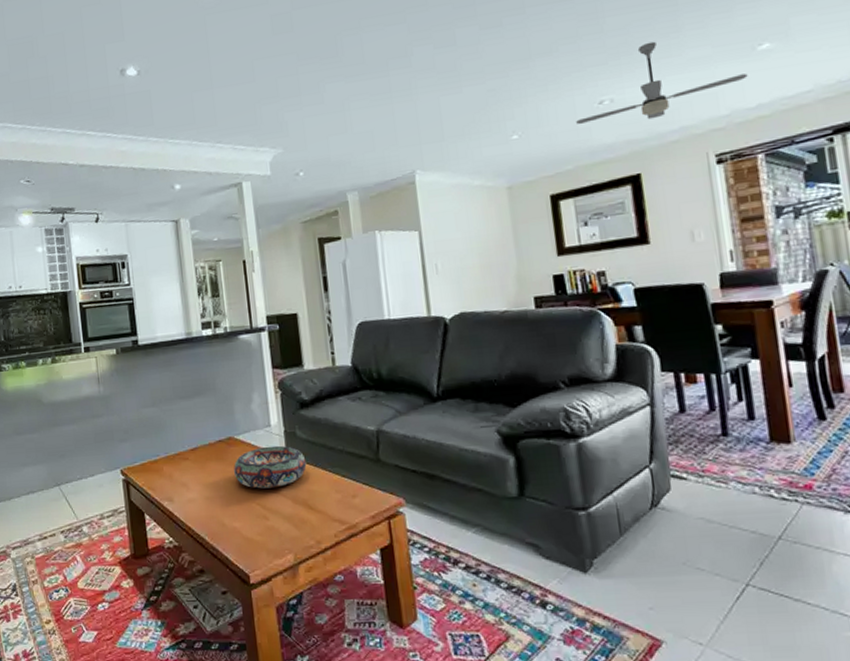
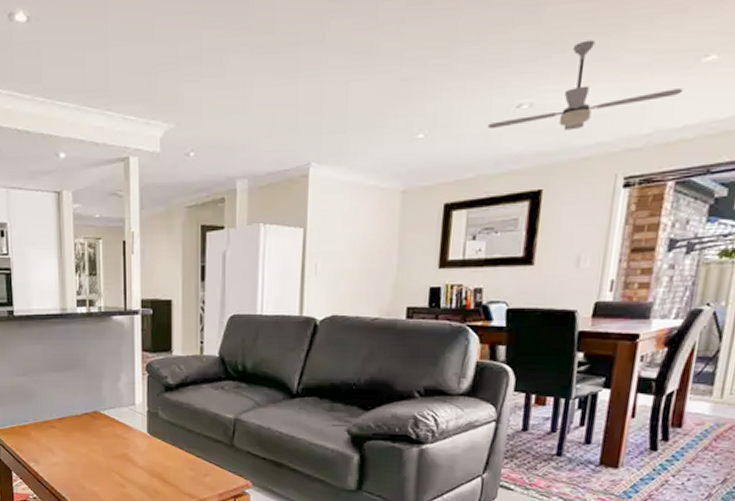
decorative bowl: present [234,445,307,489] -> none [97,423,165,461]

